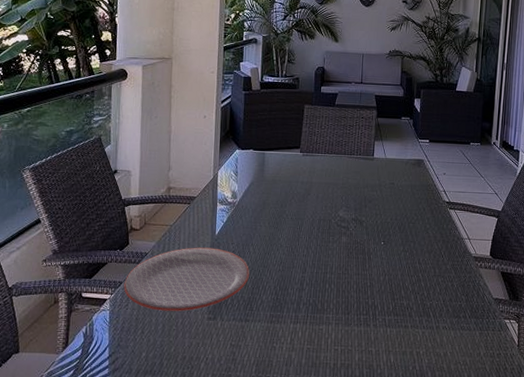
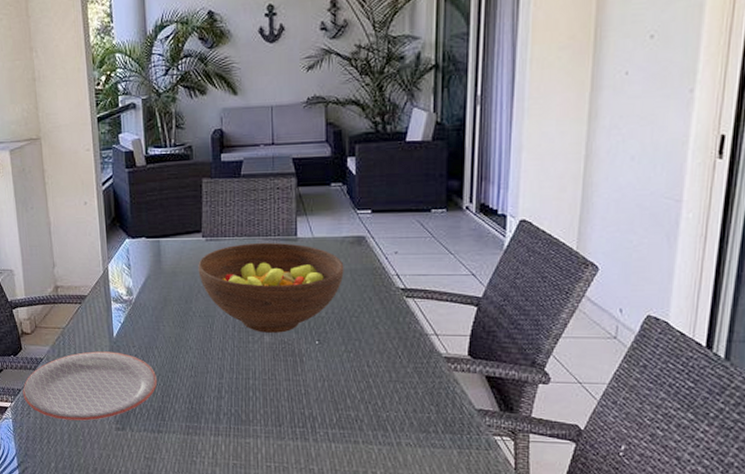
fruit bowl: none [294,159,407,235] -> present [198,242,344,333]

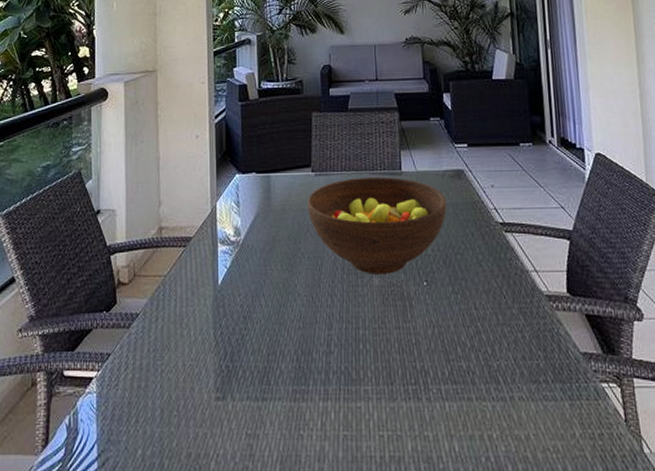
plate: present [23,351,158,421] -> none [112,302,264,390]

